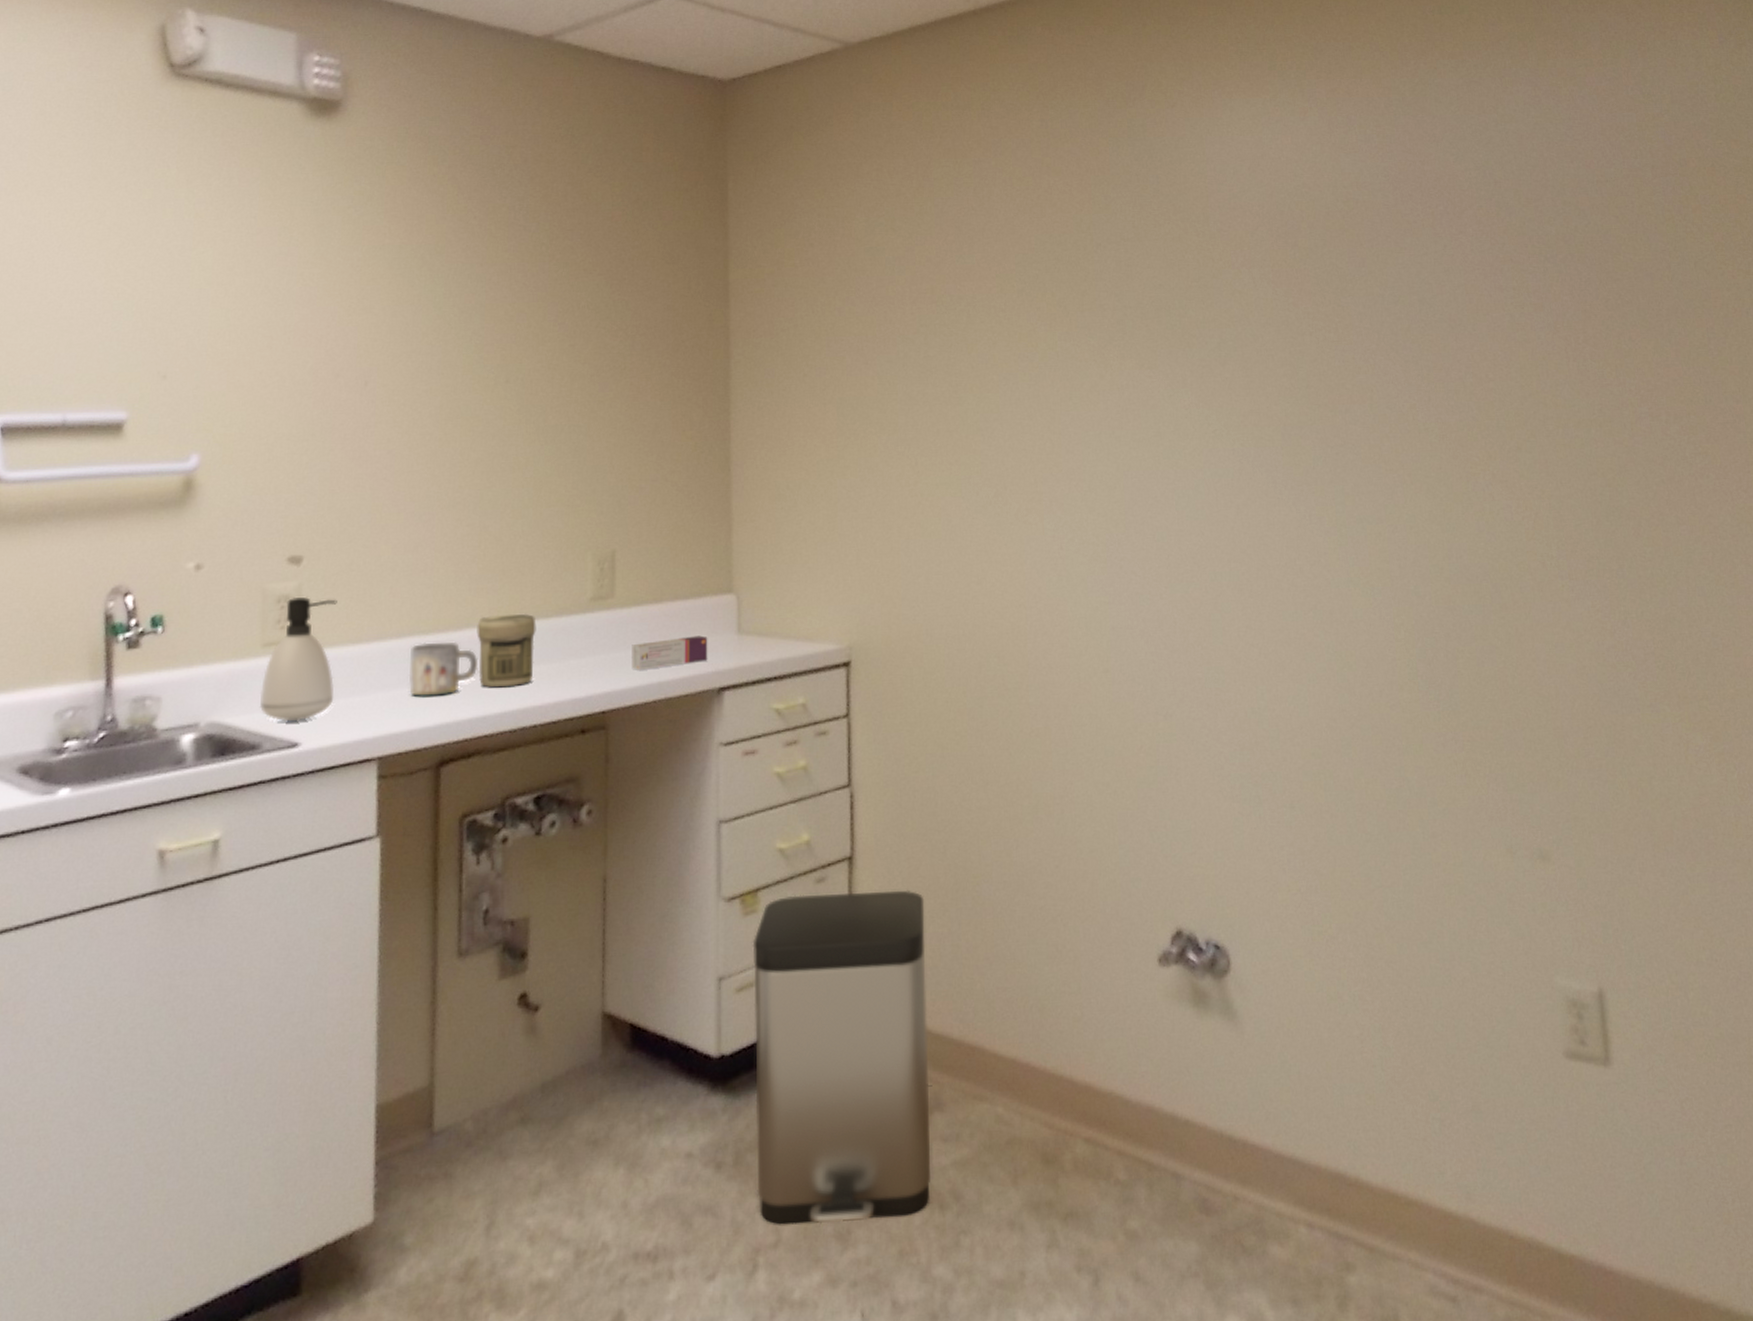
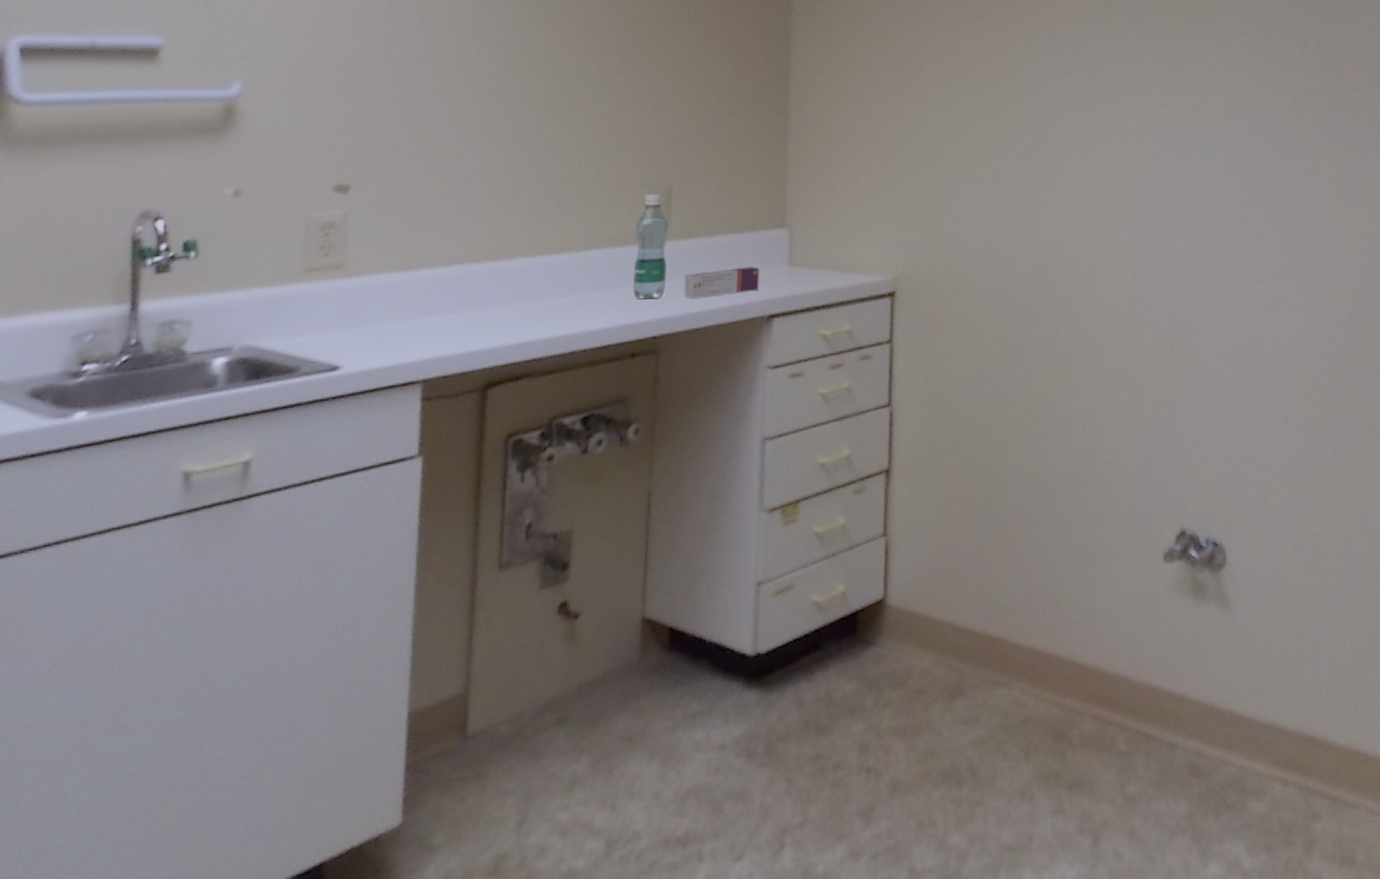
soap dispenser: present [260,597,337,722] -> none [299,225,385,346]
mug: present [408,641,479,696] -> none [457,269,530,322]
jar: present [477,614,536,688] -> none [529,245,590,314]
bottle: none [579,558,614,672] -> present [633,193,669,300]
pedal bin: present [752,890,931,1225] -> none [786,499,955,807]

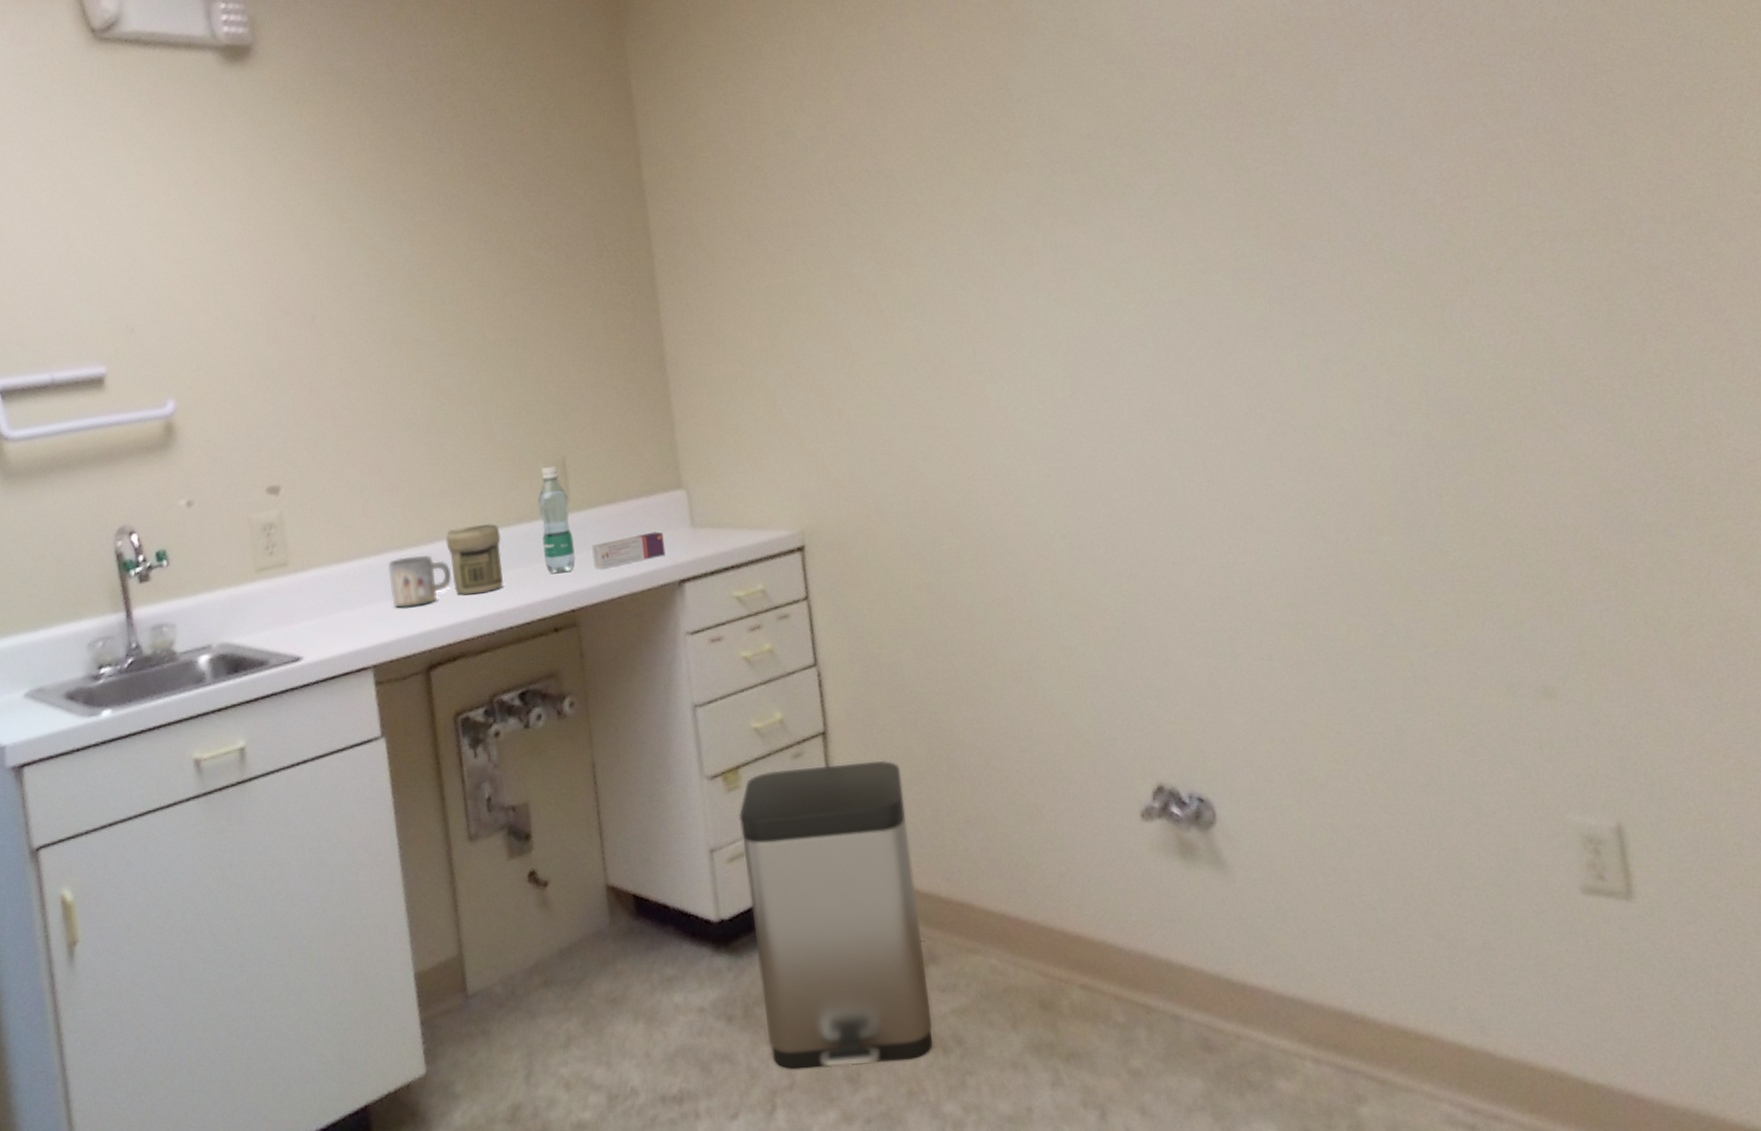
mug: none [457,269,530,322] -> present [388,554,452,608]
jar: none [529,245,590,314] -> present [445,524,503,595]
pedal bin: none [786,499,955,807] -> present [738,760,932,1070]

